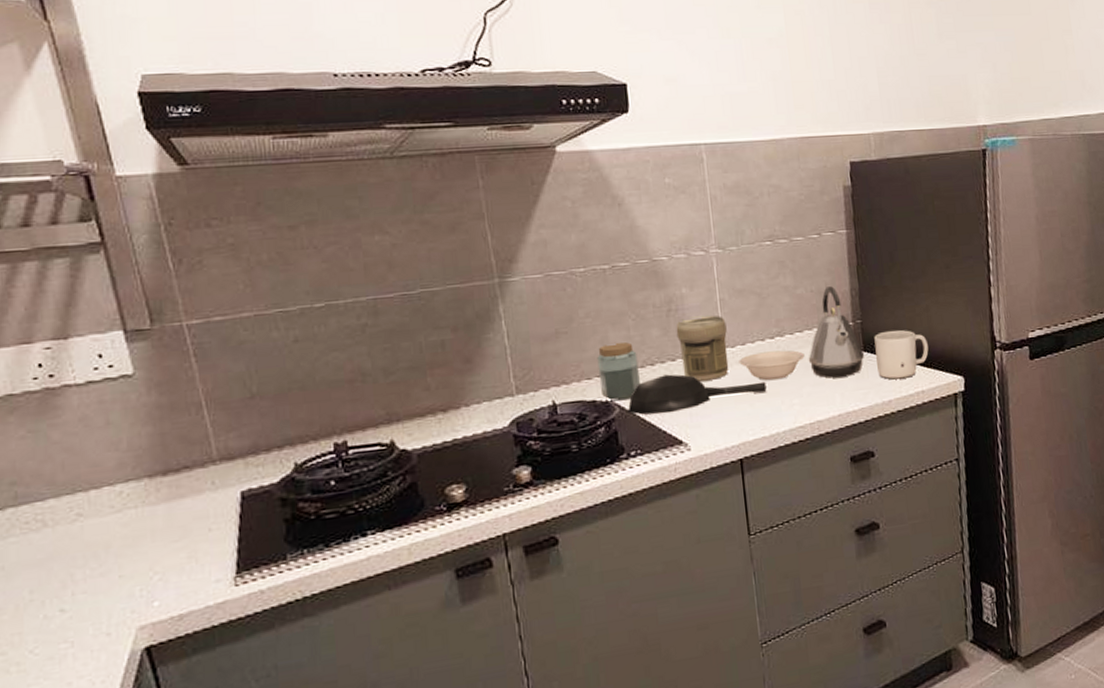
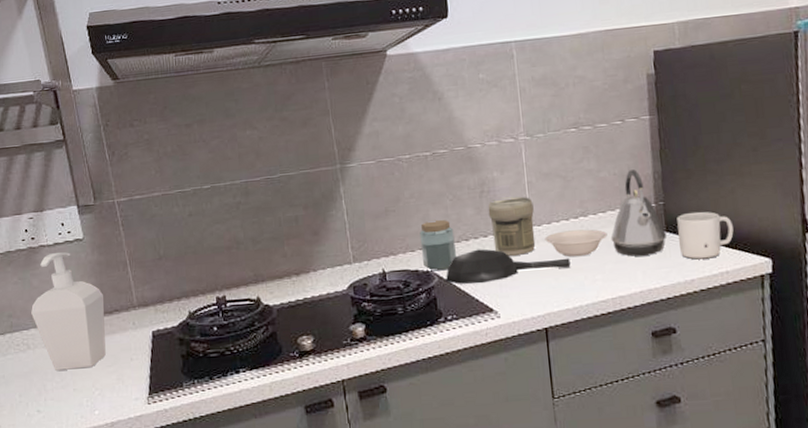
soap bottle: none [49,392,170,553] -> present [31,252,106,371]

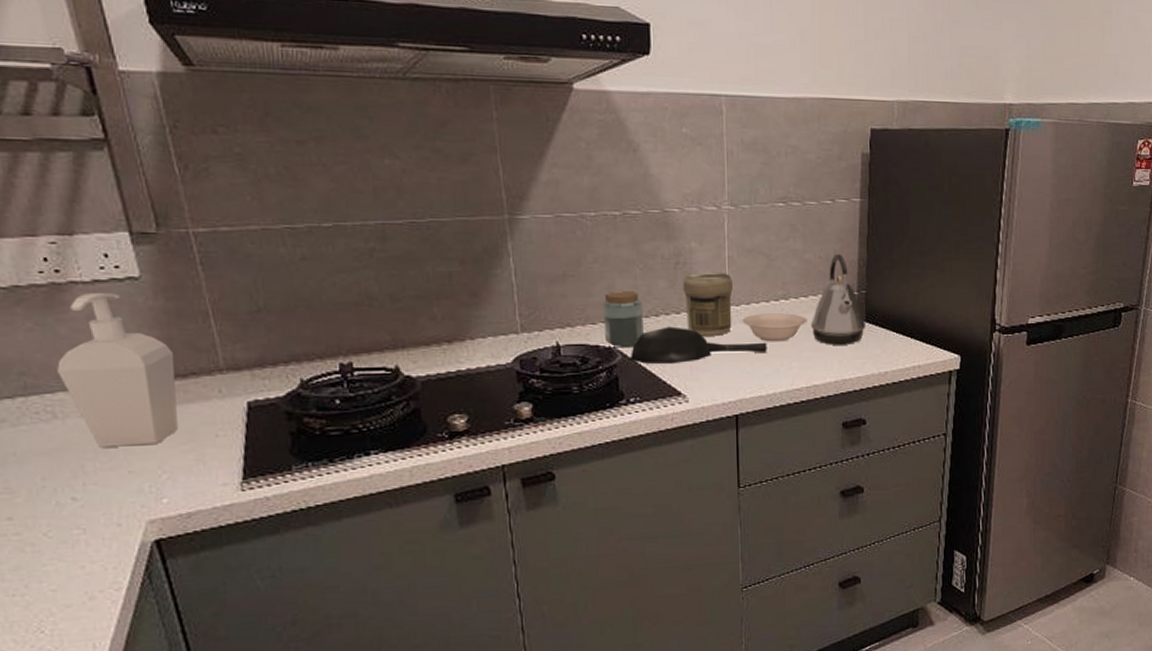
mug: present [677,211,734,260] -> none [877,303,929,352]

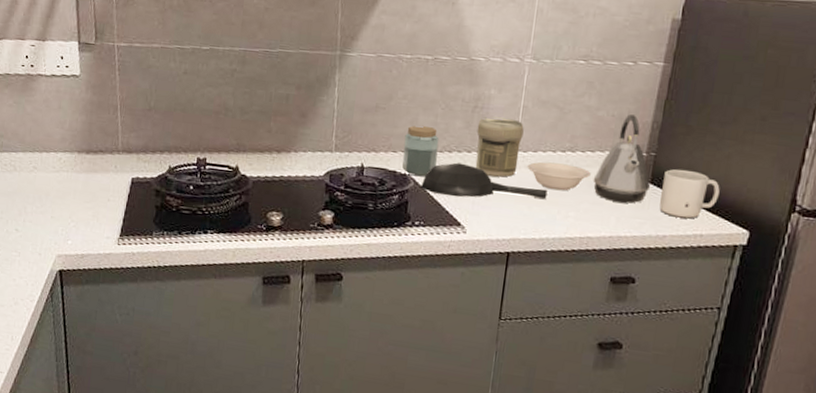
soap bottle: present [57,293,178,447] -> none [21,84,92,200]
mug: none [877,303,929,352] -> present [659,169,720,219]

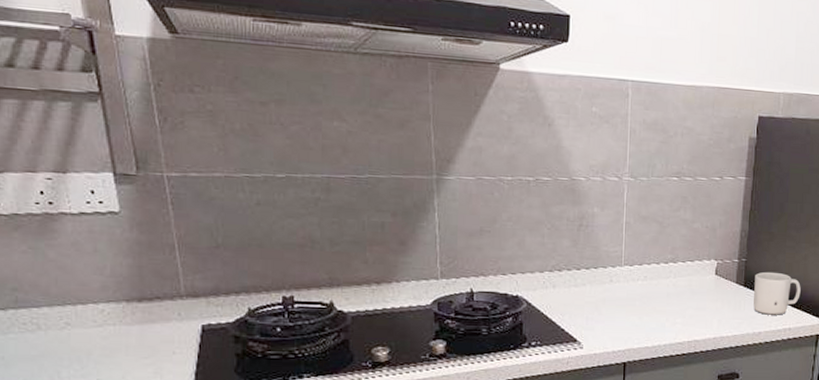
peanut butter: present [402,125,439,177] -> none [512,246,548,297]
wok: present [421,162,548,199] -> none [534,280,655,314]
jar: present [475,116,524,178] -> none [584,234,628,292]
bowl: present [527,161,591,191] -> none [634,274,692,300]
kettle: present [593,114,651,204] -> none [695,225,745,306]

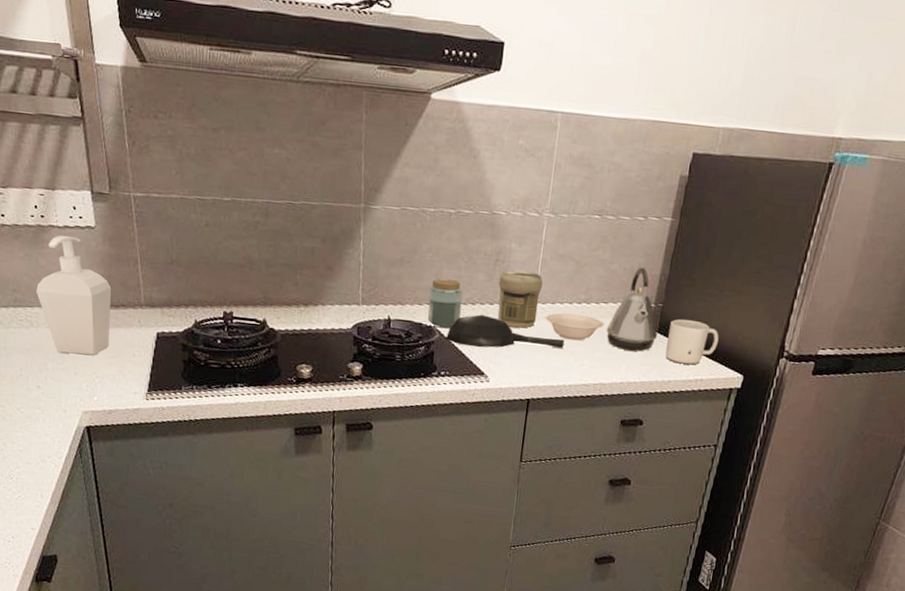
soap bottle: none [44,223,143,358] -> present [36,235,112,356]
peanut butter: none [512,246,548,297] -> present [427,278,463,328]
wok: none [534,280,655,314] -> present [446,314,565,348]
jar: none [584,234,628,292] -> present [497,269,543,328]
bowl: none [634,274,692,300] -> present [546,313,604,341]
kettle: none [695,225,745,306] -> present [606,267,658,352]

